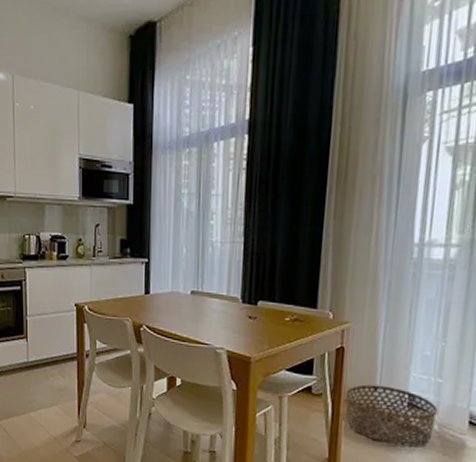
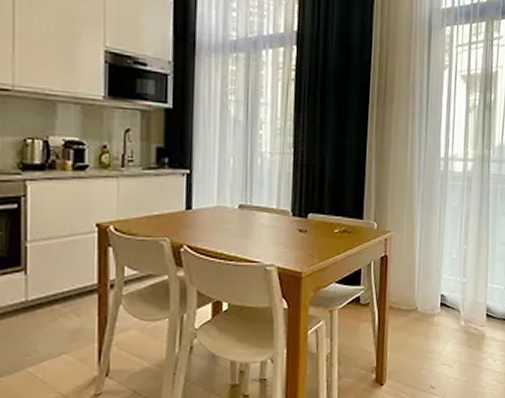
basket: present [345,384,438,447] -> none [389,289,463,345]

